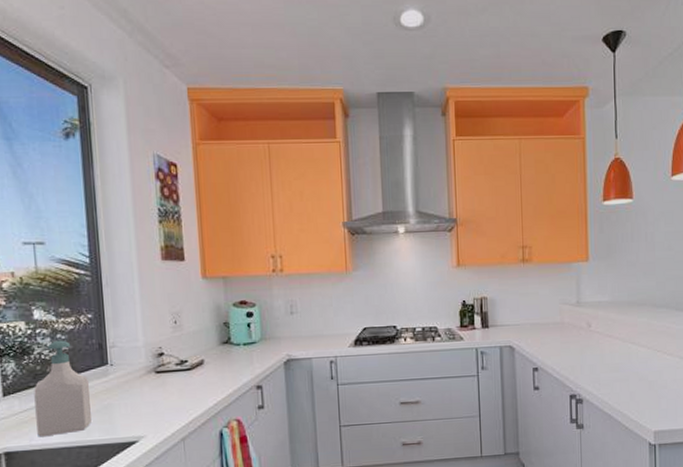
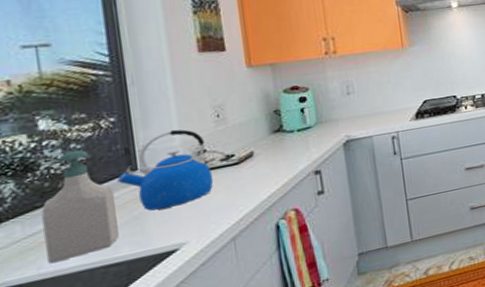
kettle: none [92,331,169,403] -> present [117,129,214,211]

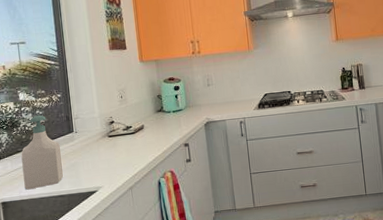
kettle: present [117,129,214,211] -> none [62,105,119,162]

